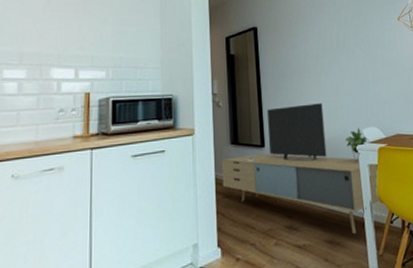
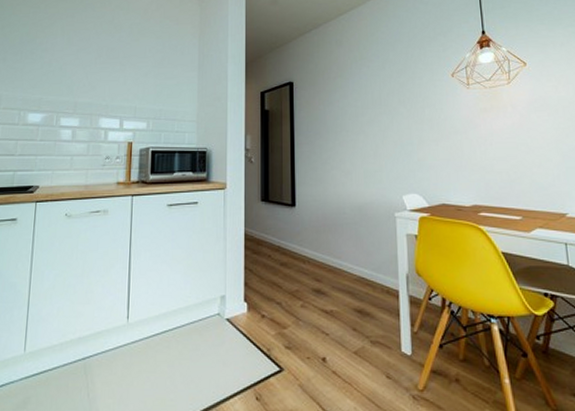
media console: present [221,103,382,234] -> none [251,165,420,306]

